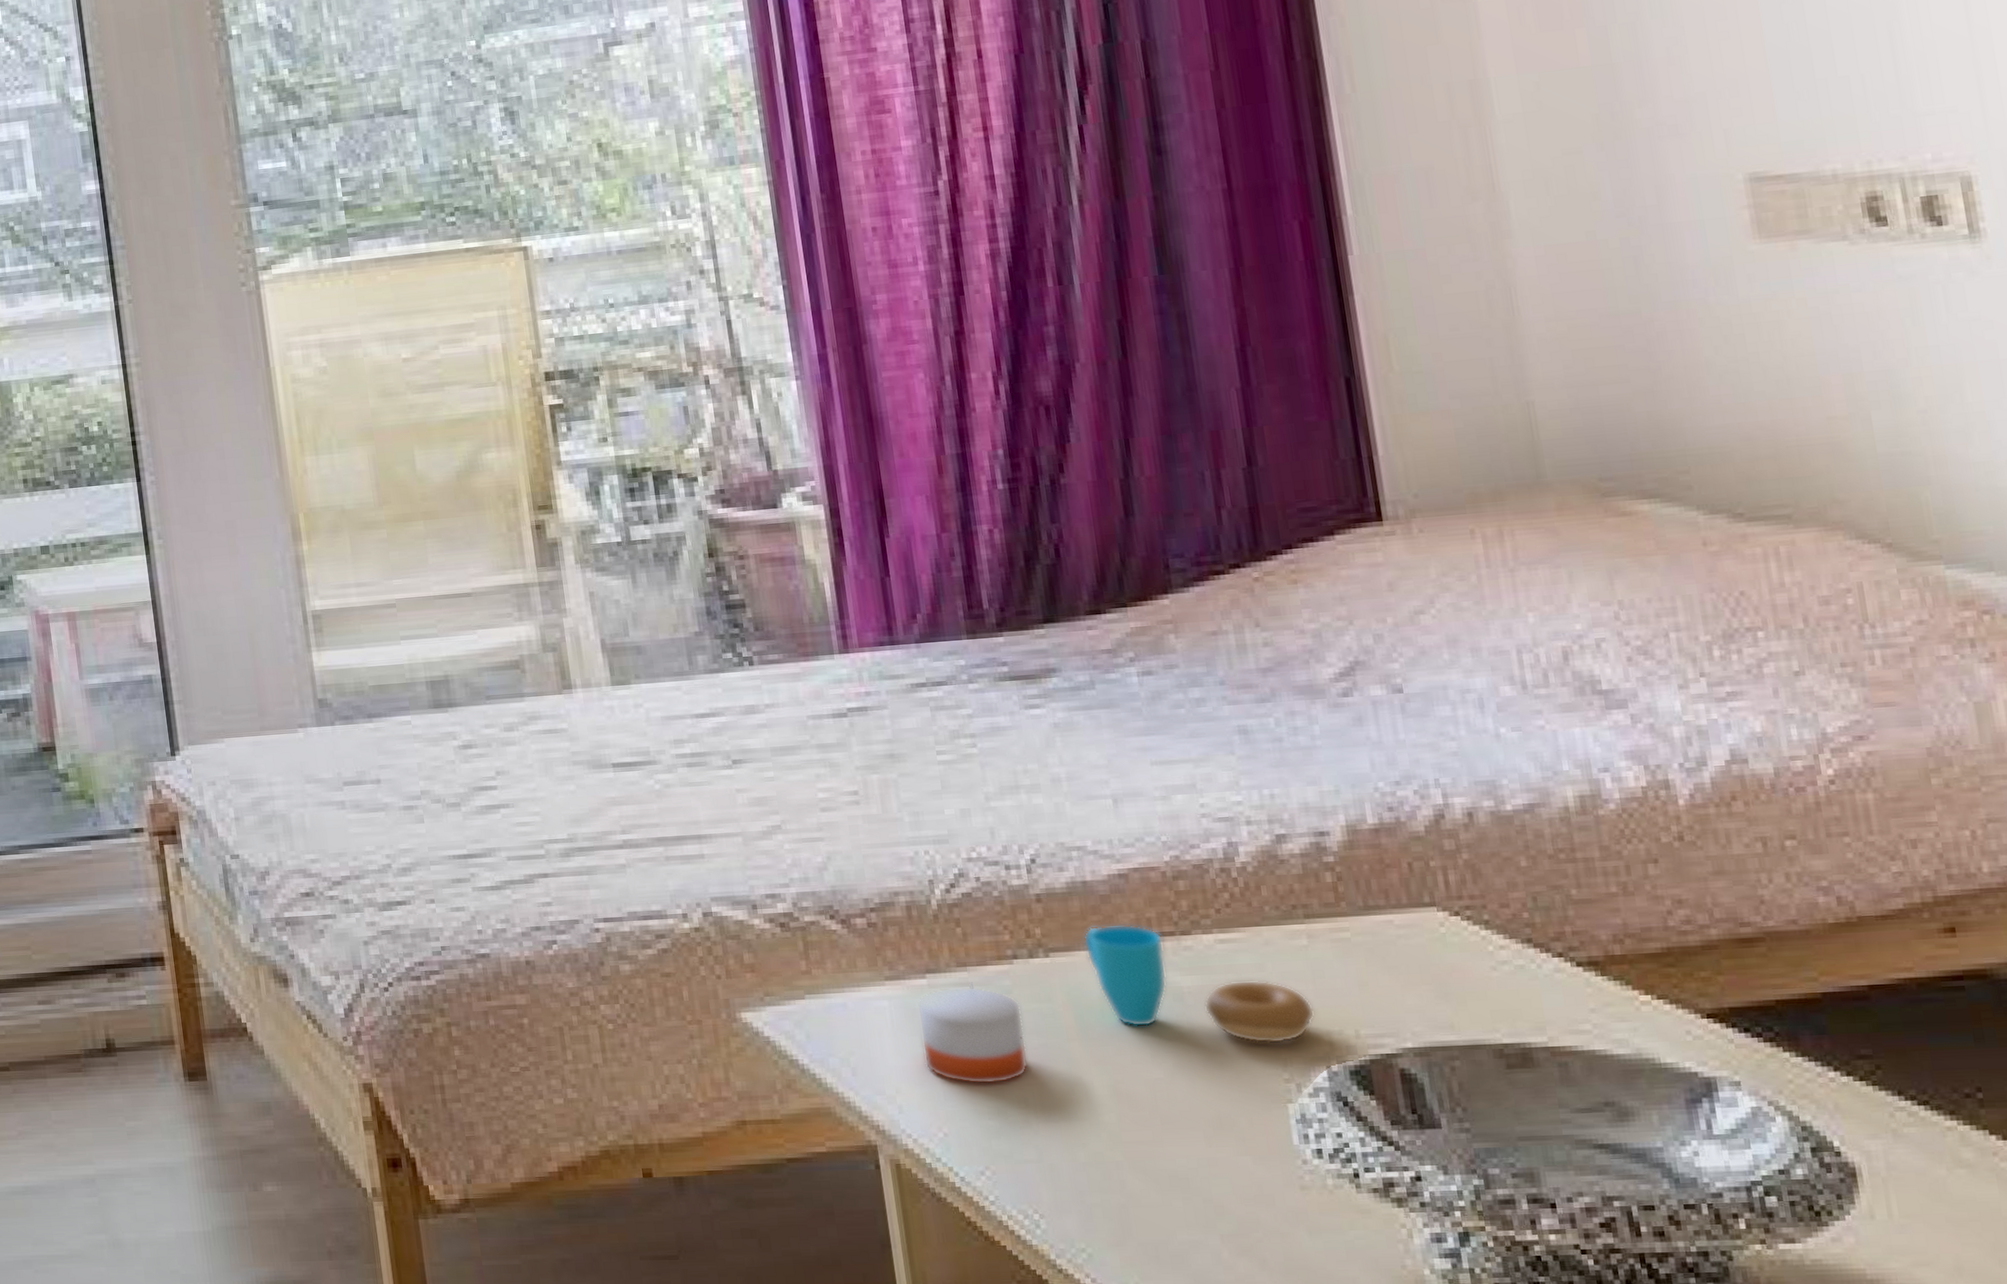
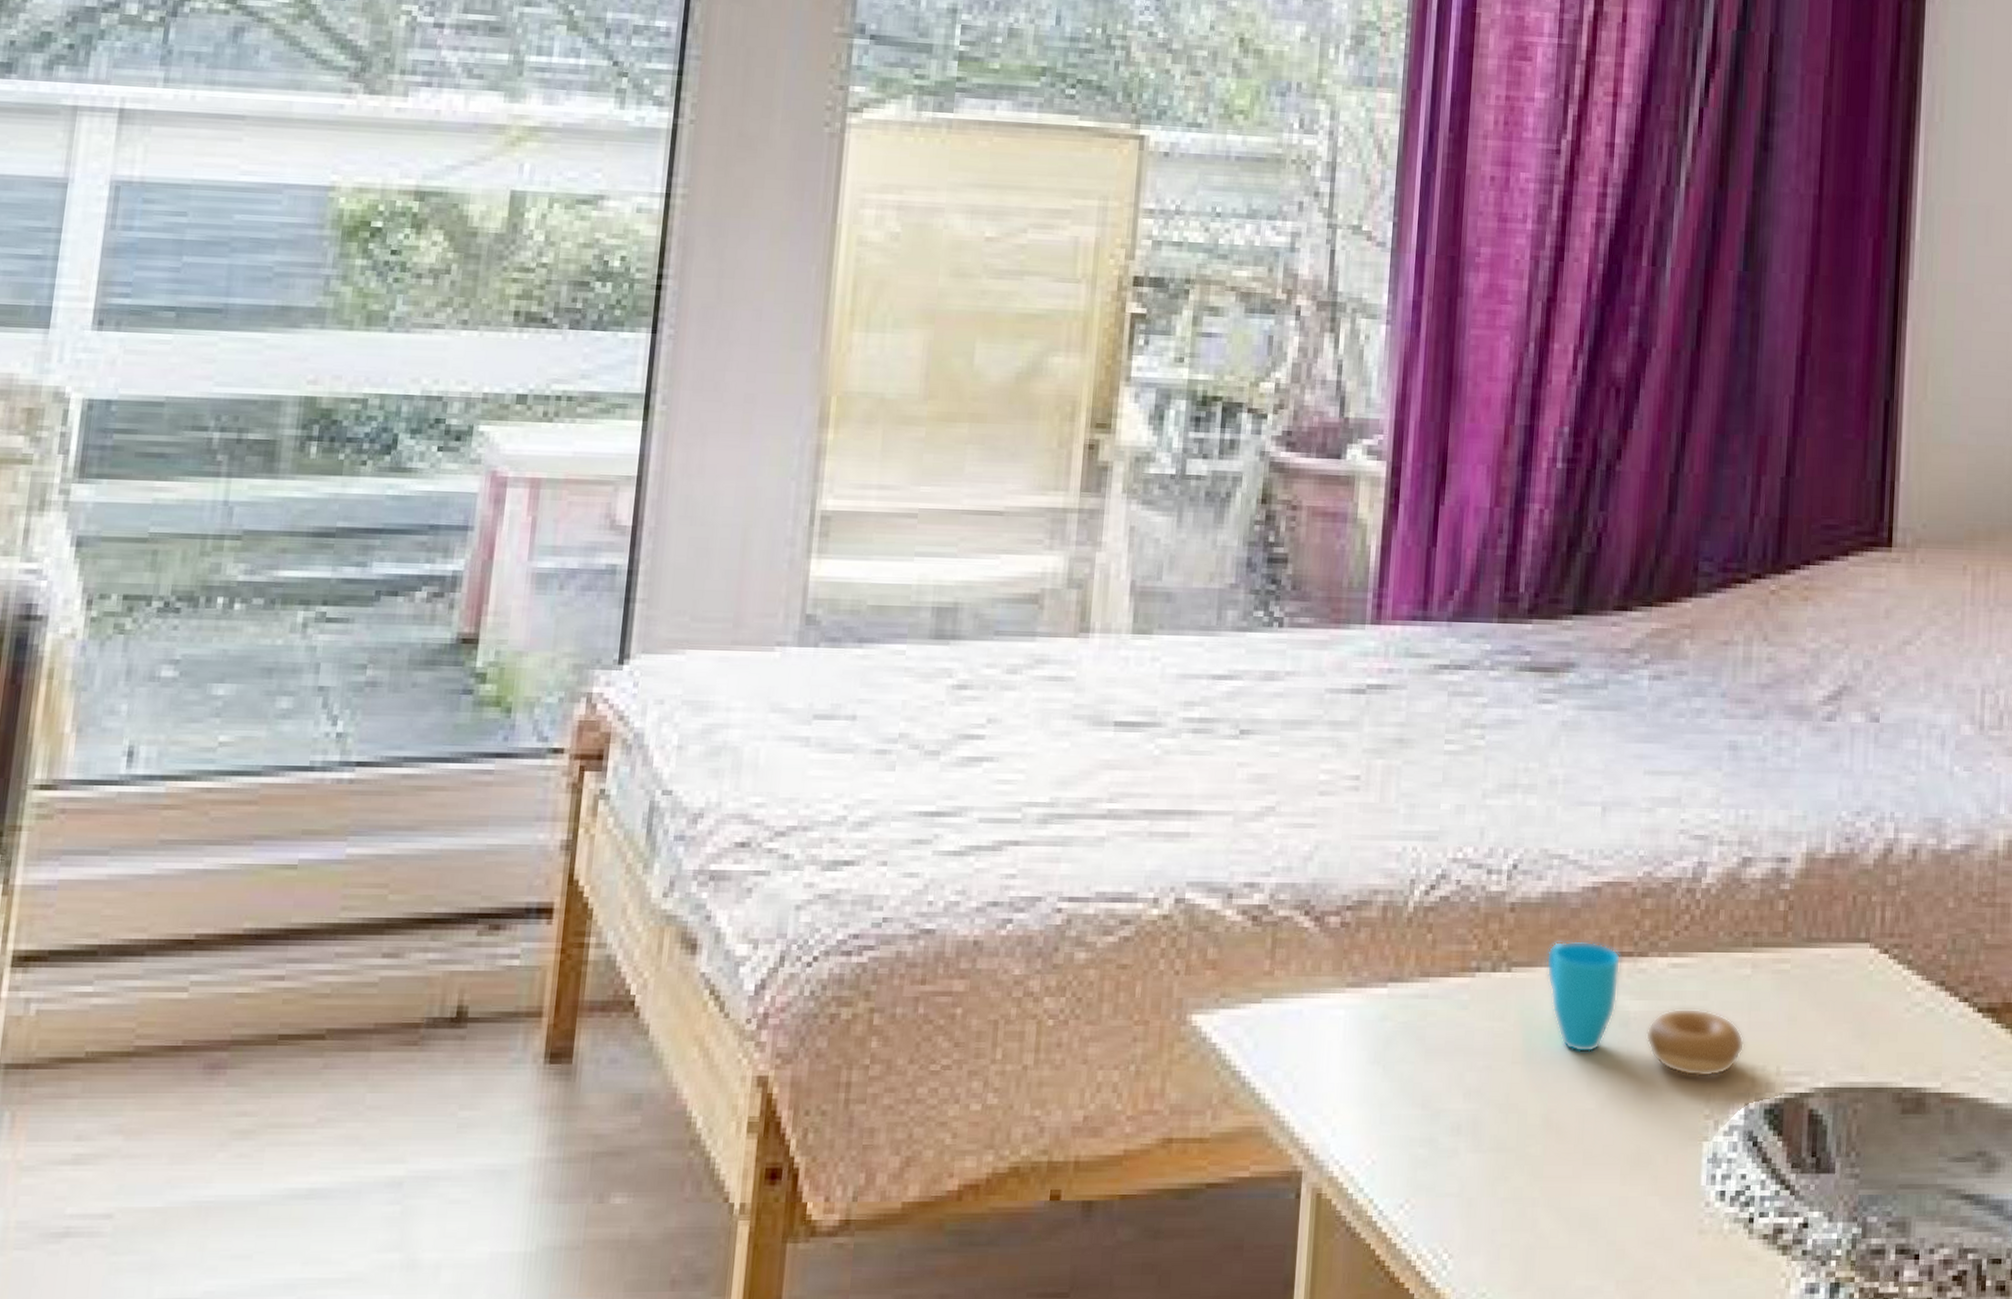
candle: present [916,970,1029,1084] -> none [1368,981,1474,1107]

